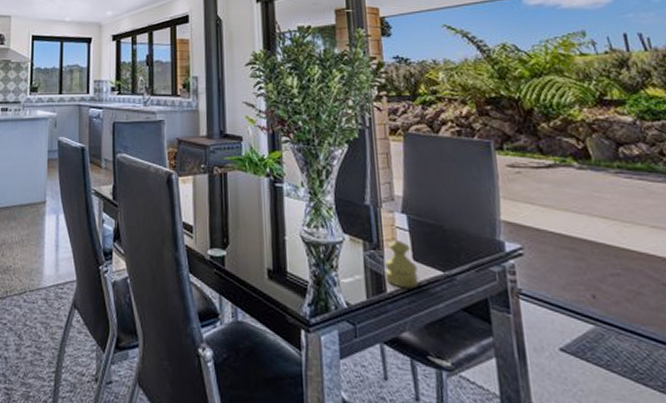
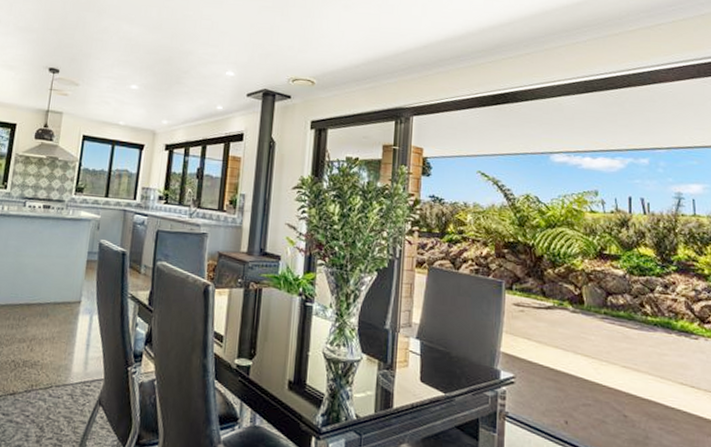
salt shaker: present [384,240,419,288] -> none [393,362,423,406]

